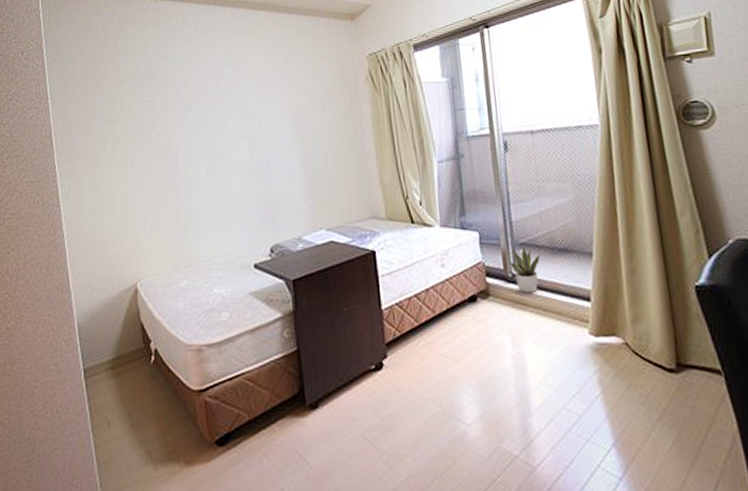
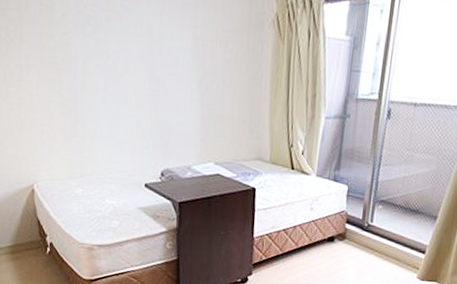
potted plant: present [510,246,542,293] -> none [368,203,396,241]

